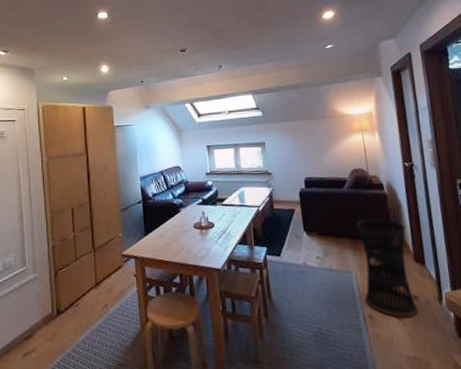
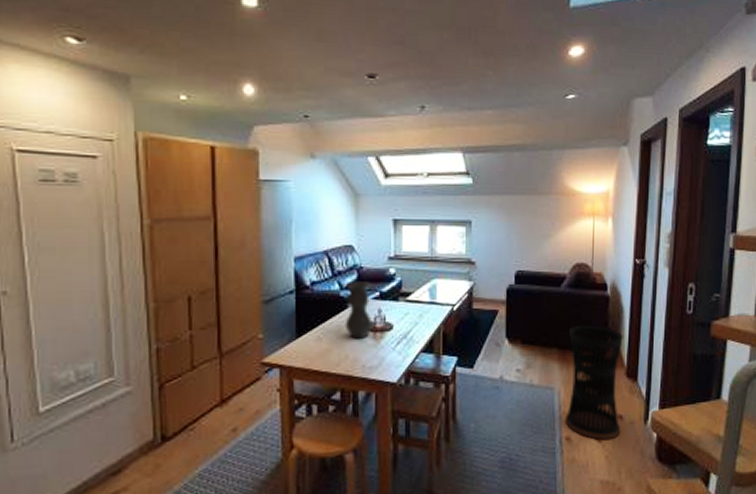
vase: none [178,192,199,236] -> present [345,281,373,341]

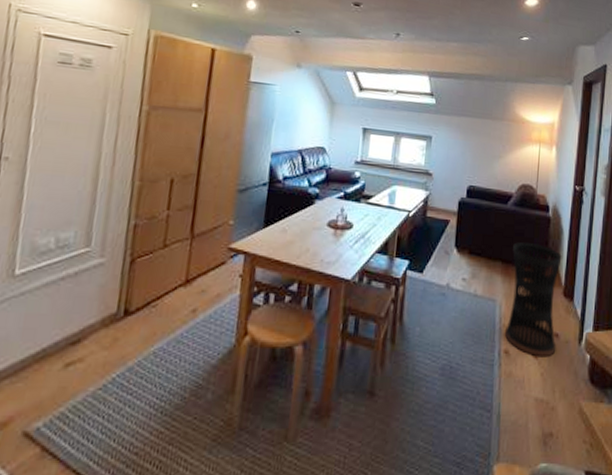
vase: present [345,281,373,341] -> none [309,180,336,236]

